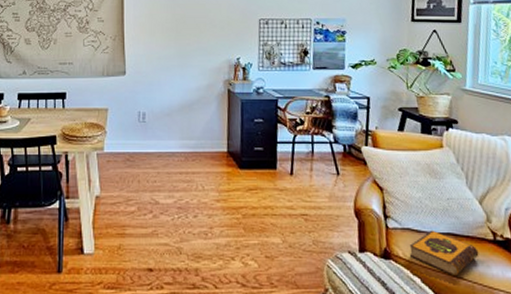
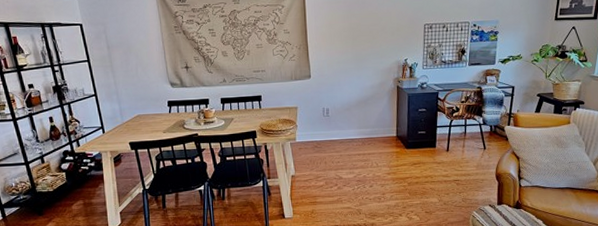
hardback book: present [409,230,479,276] -> none [535,186,589,217]

